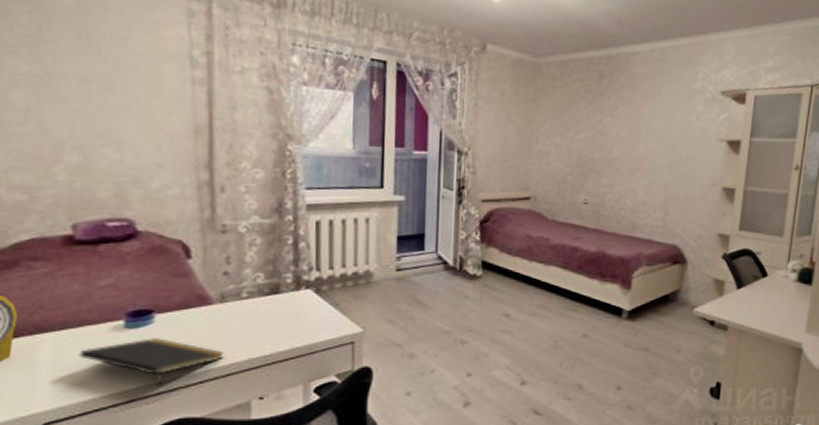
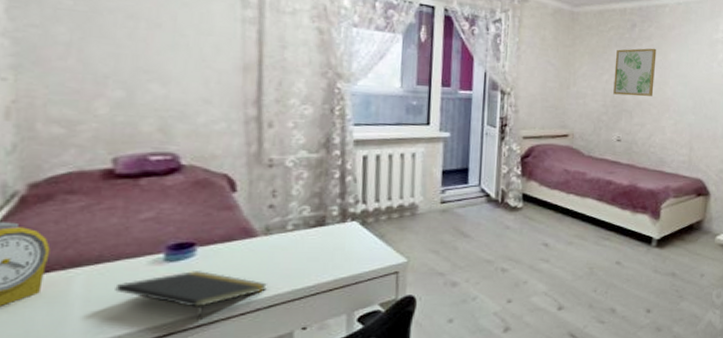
wall art: none [579,100,627,155] -> present [613,48,657,97]

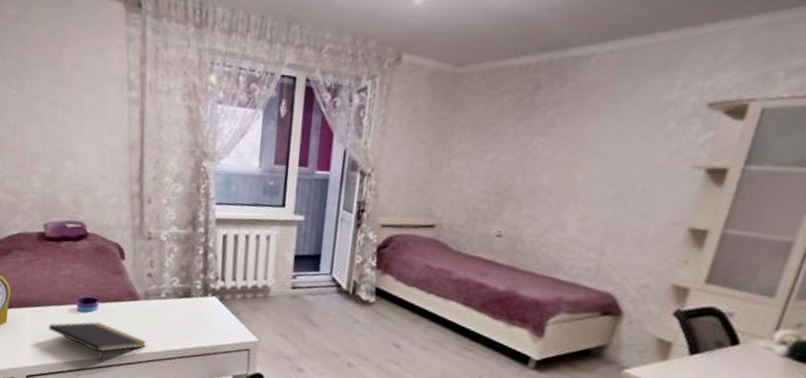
wall art: present [613,48,657,97] -> none [498,116,568,182]

